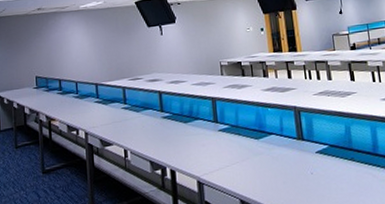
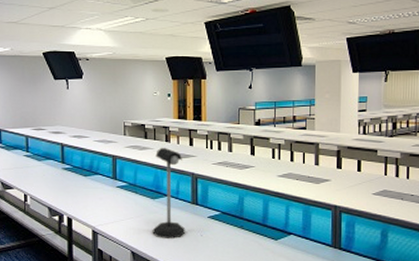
desk lamp: none [255,82,295,182] -> present [152,147,186,240]

